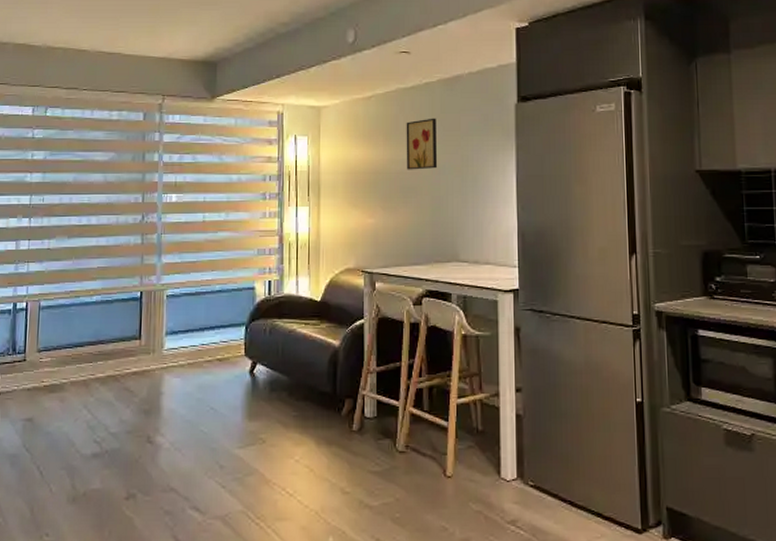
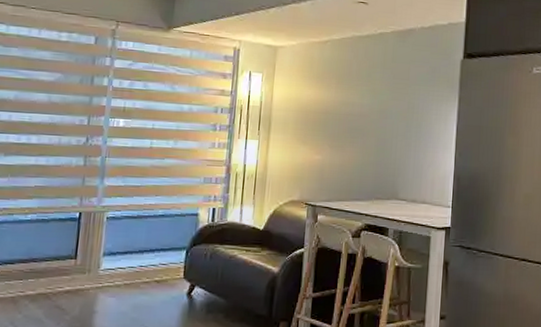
wall art: present [406,118,438,170] -> none [356,66,388,113]

